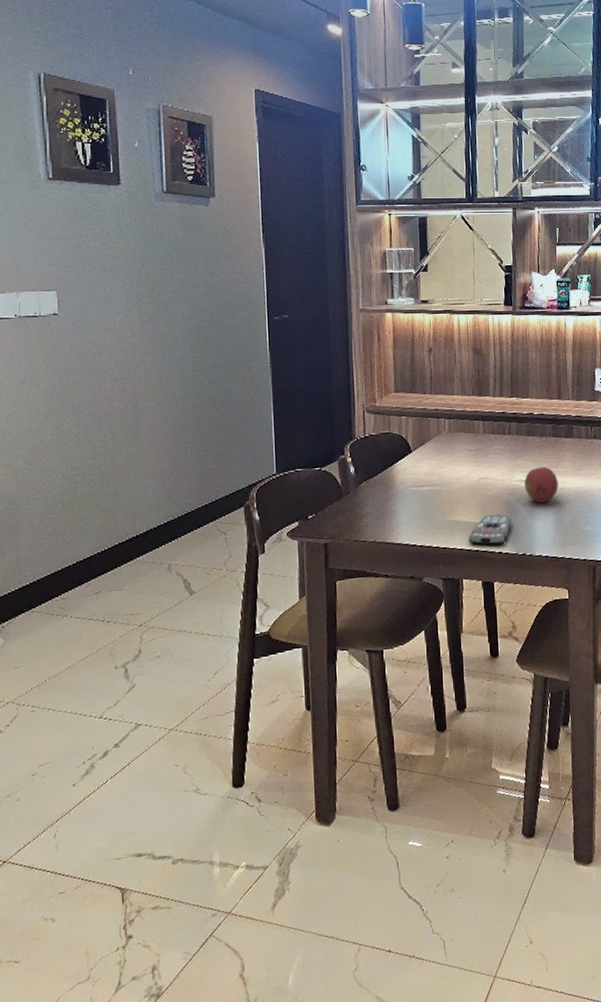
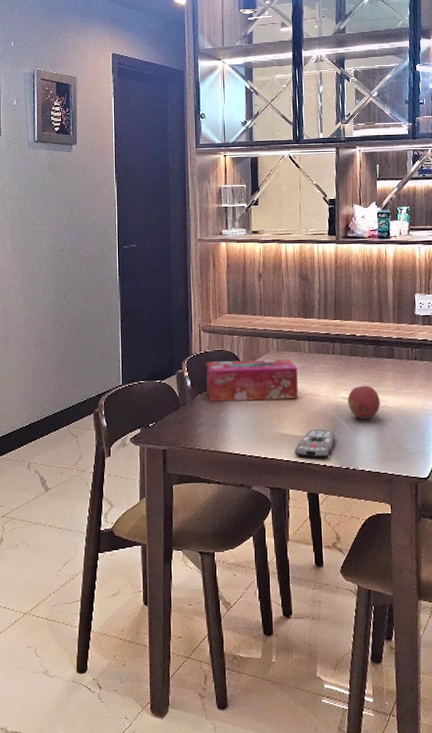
tissue box: none [371,440,473,489] -> present [206,358,299,401]

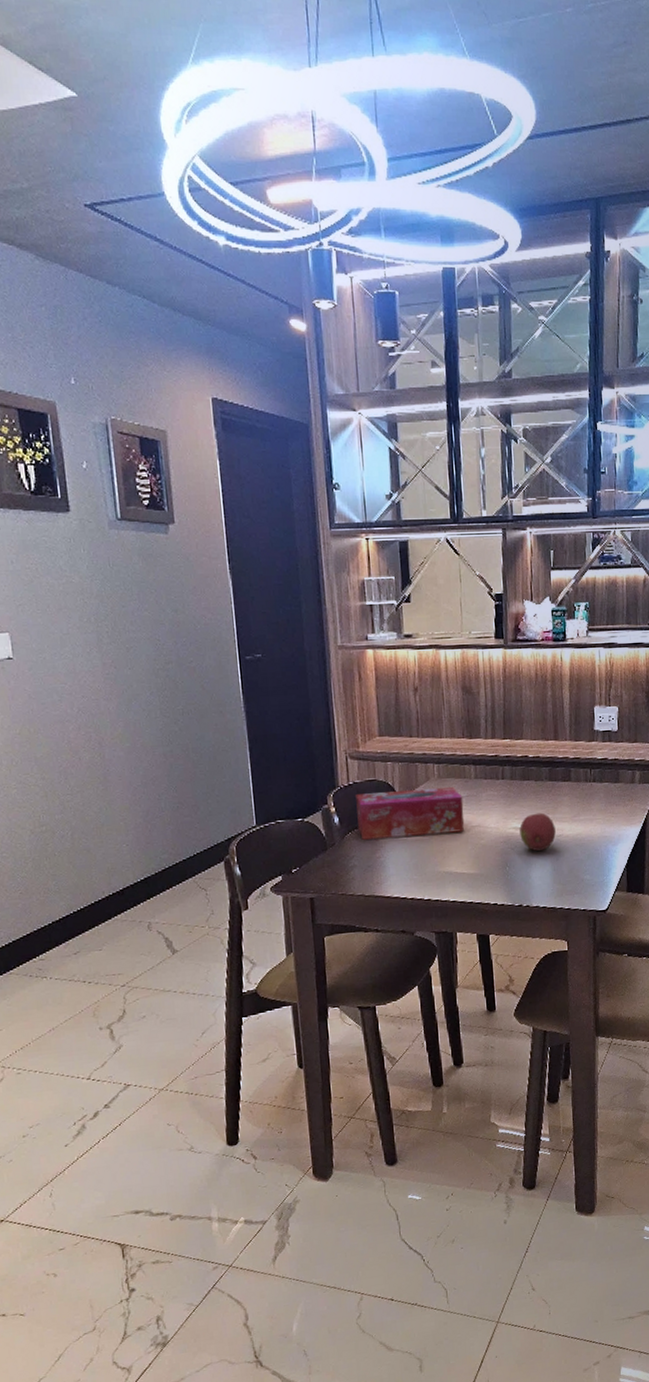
remote control: present [295,428,336,458] -> none [461,864,507,897]

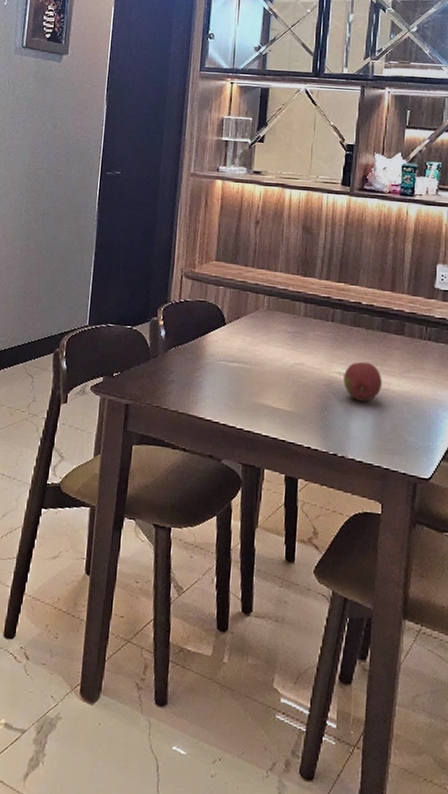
tissue box: present [356,786,464,840] -> none [182,312,289,367]

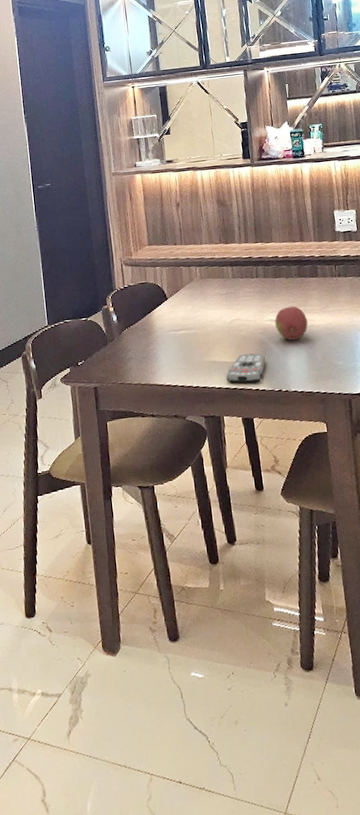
remote control: none [275,403,325,439] -> present [226,353,266,383]

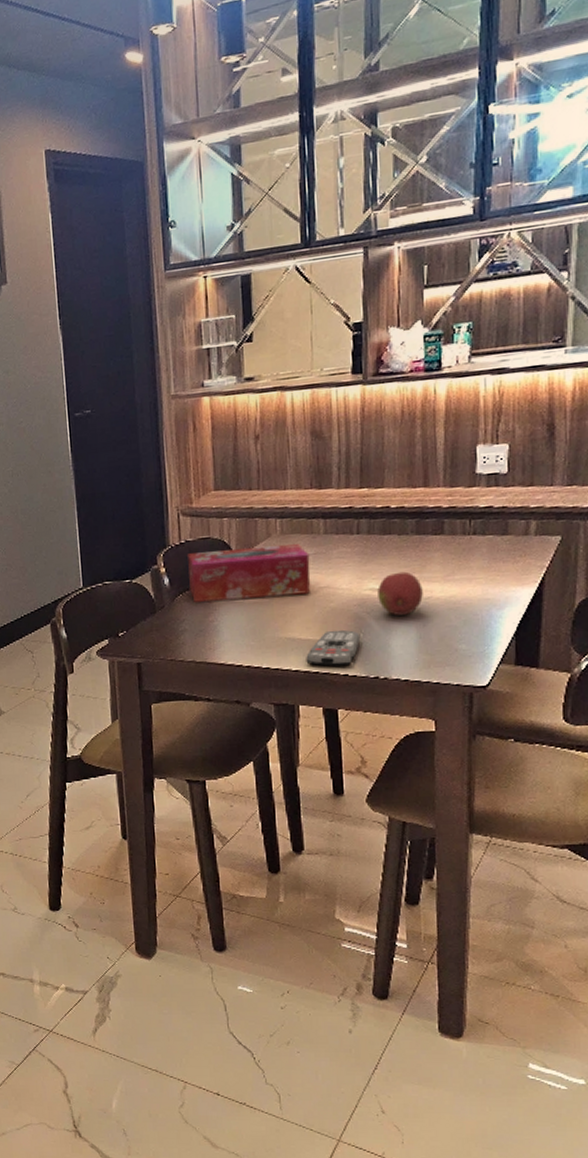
tissue box: none [130,285,225,335] -> present [188,543,311,602]

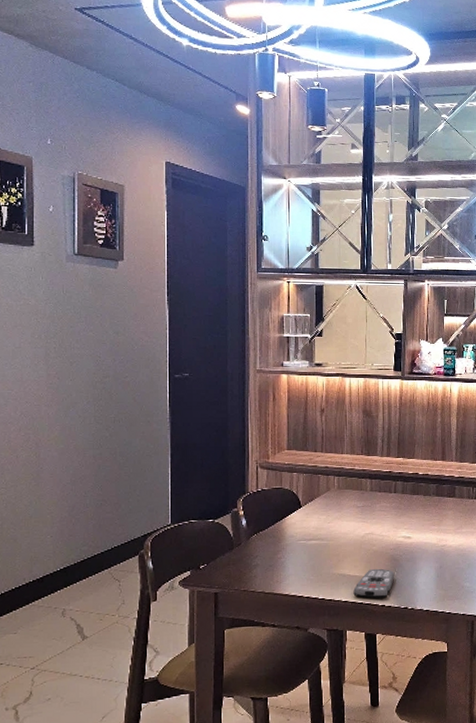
tissue box: present [188,543,311,602] -> none [263,497,359,541]
fruit: present [377,571,423,615] -> none [408,524,440,558]

